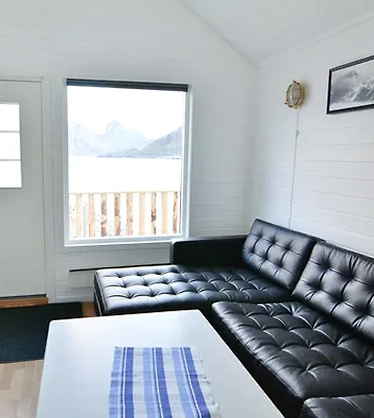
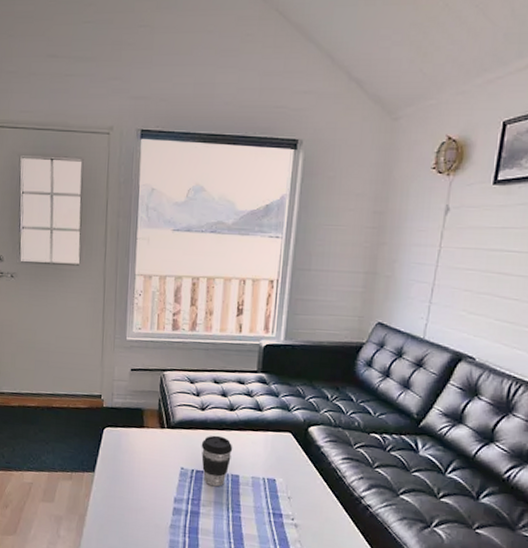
coffee cup: none [130,318,156,359] -> present [201,435,233,487]

